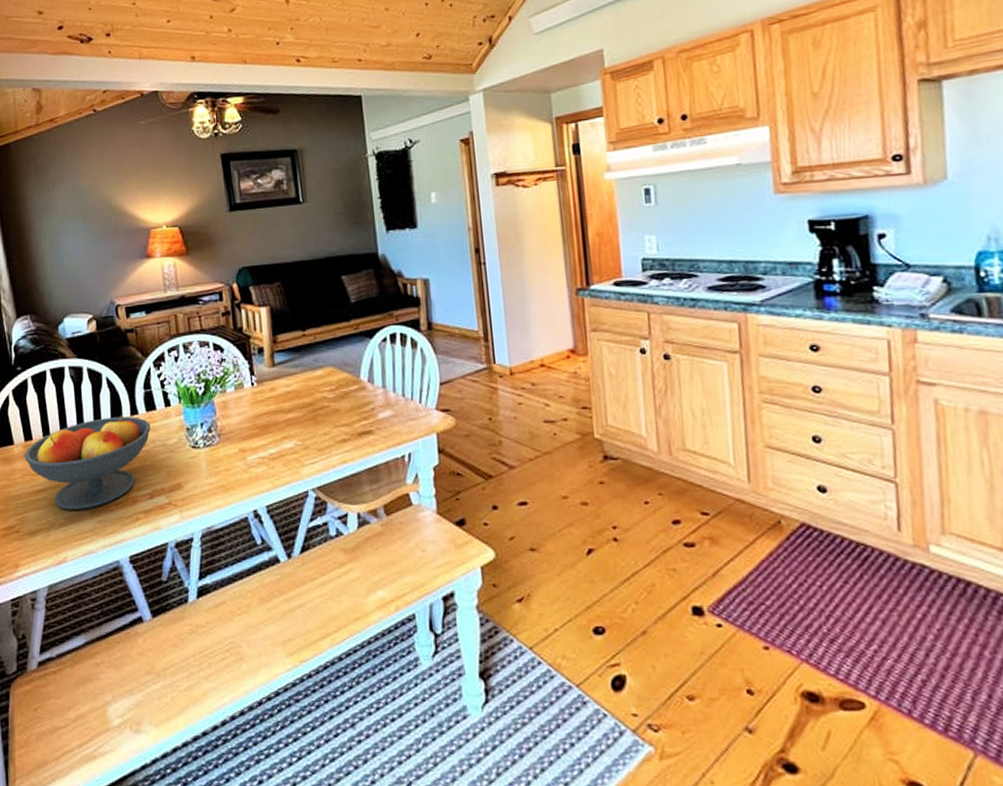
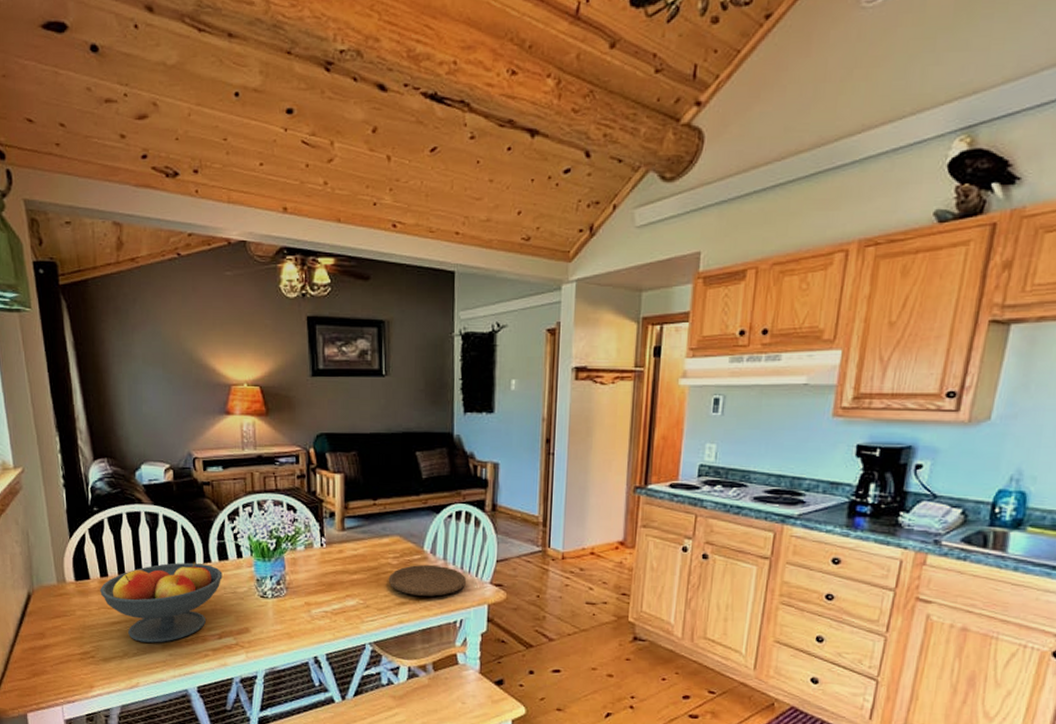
plate: none [325,394,410,430] -> present [388,564,466,596]

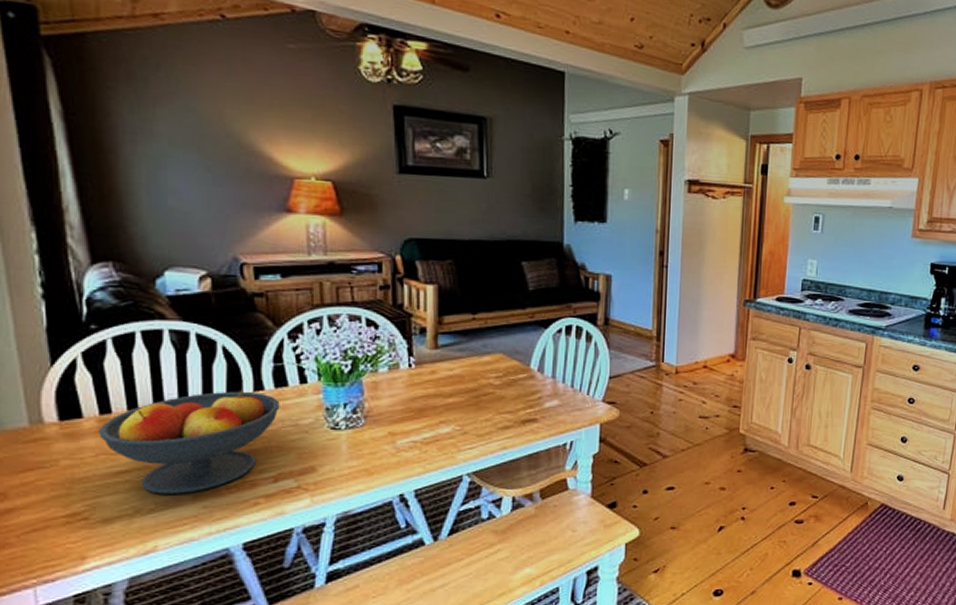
plate: present [388,564,466,596] -> none [489,383,577,418]

